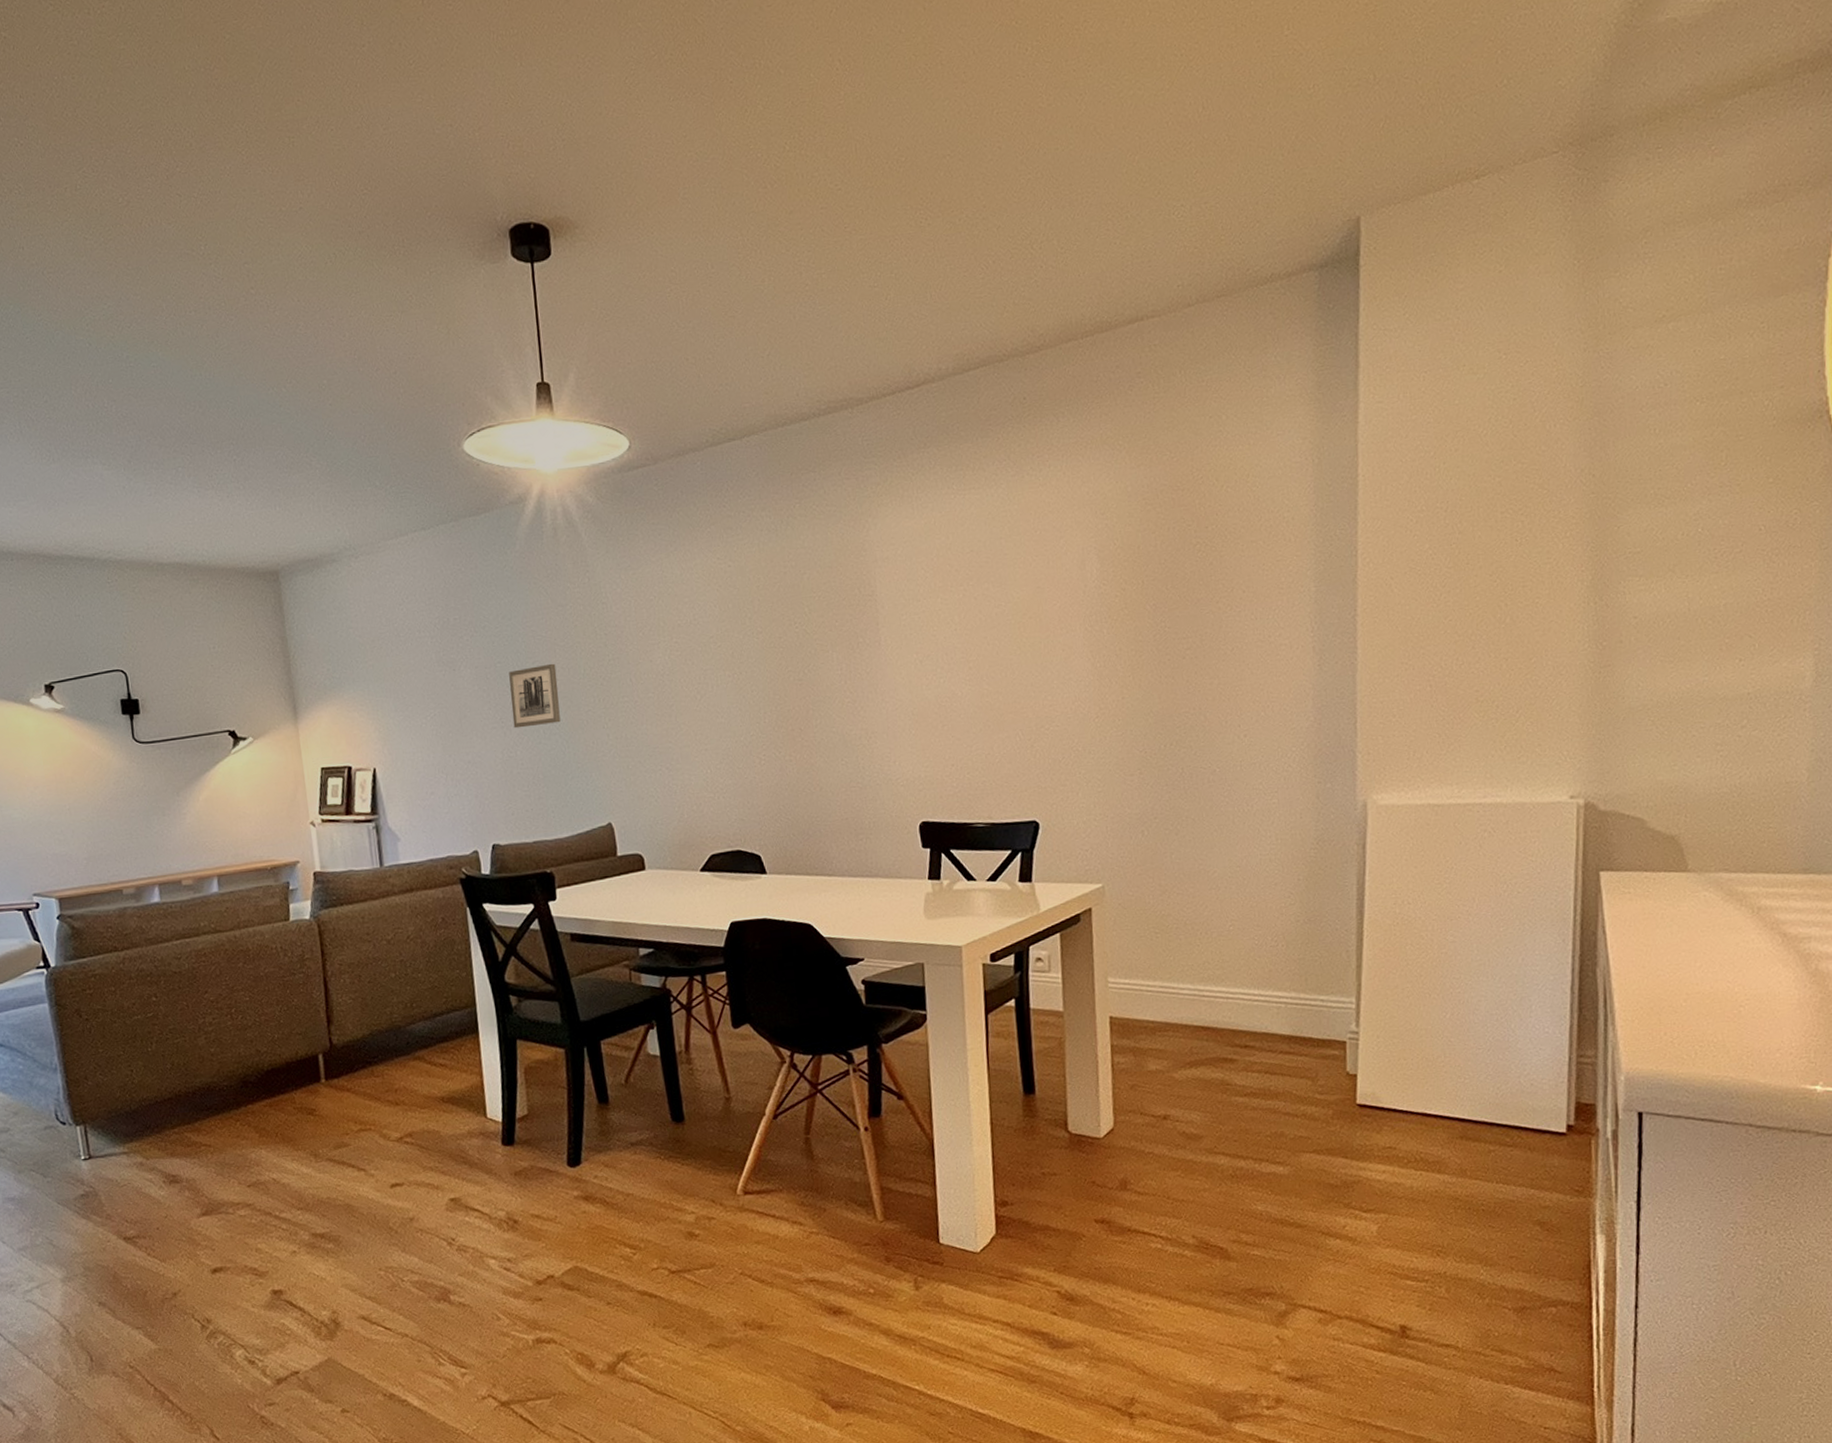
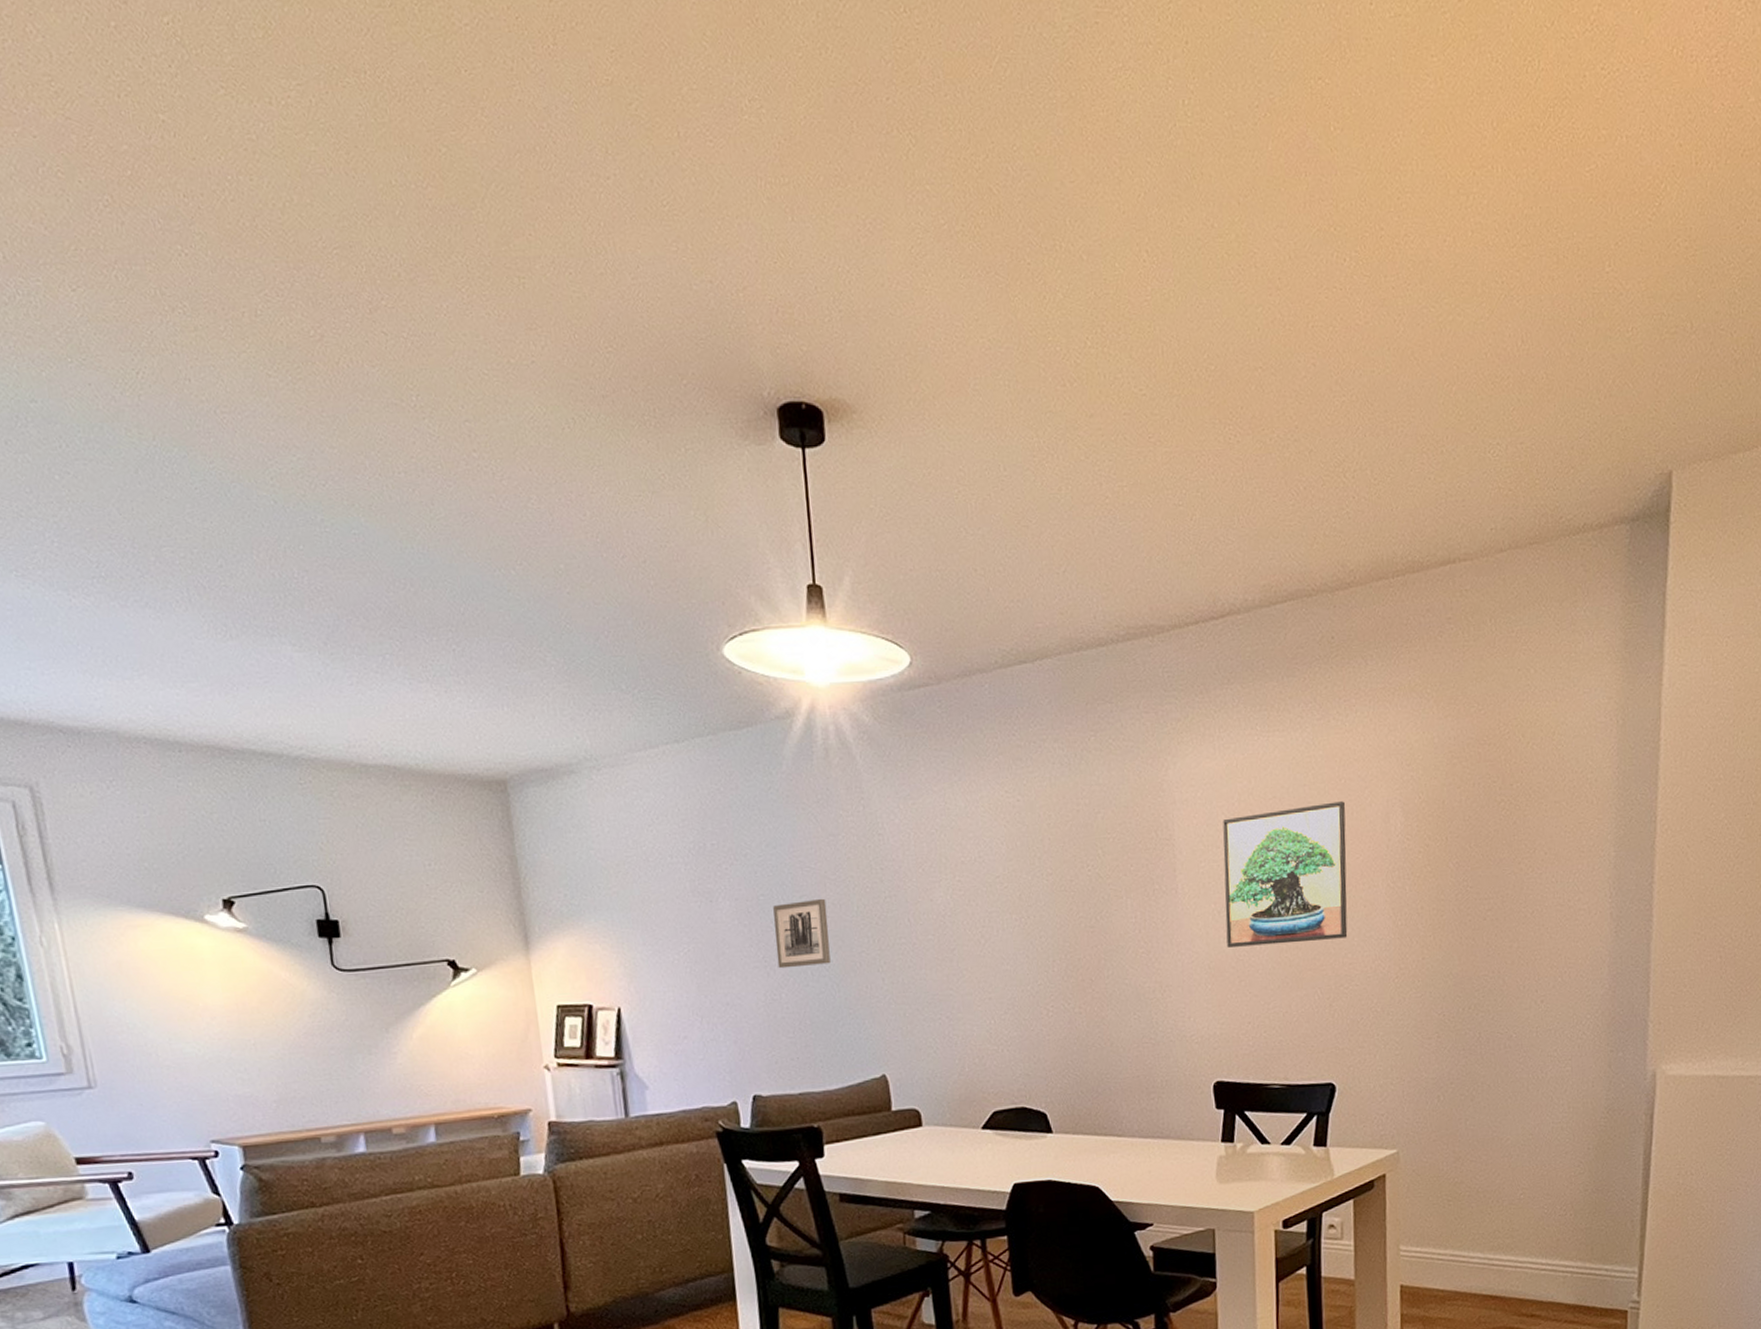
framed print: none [922,551,1047,694] -> present [1223,801,1348,947]

